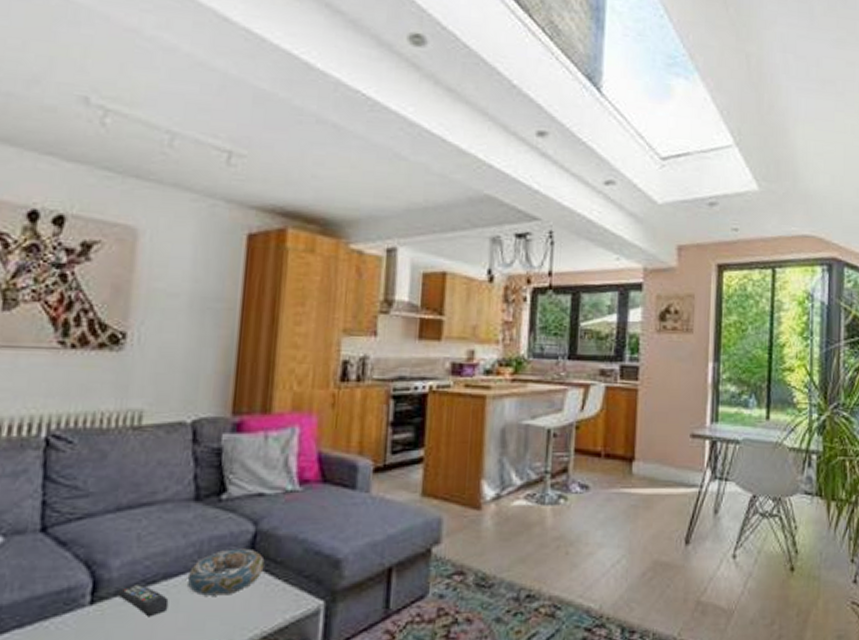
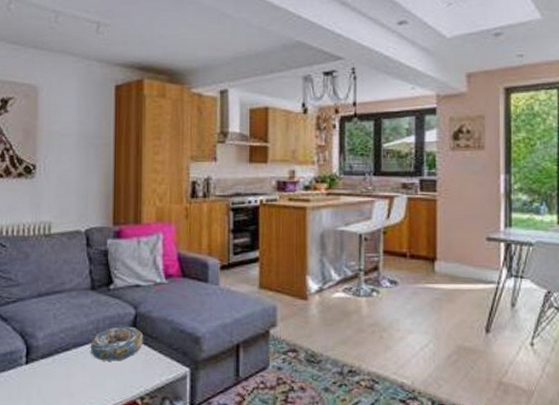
remote control: present [117,583,169,617] -> none [43,350,79,375]

